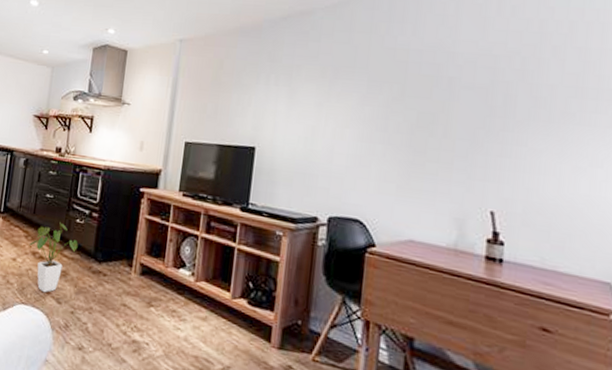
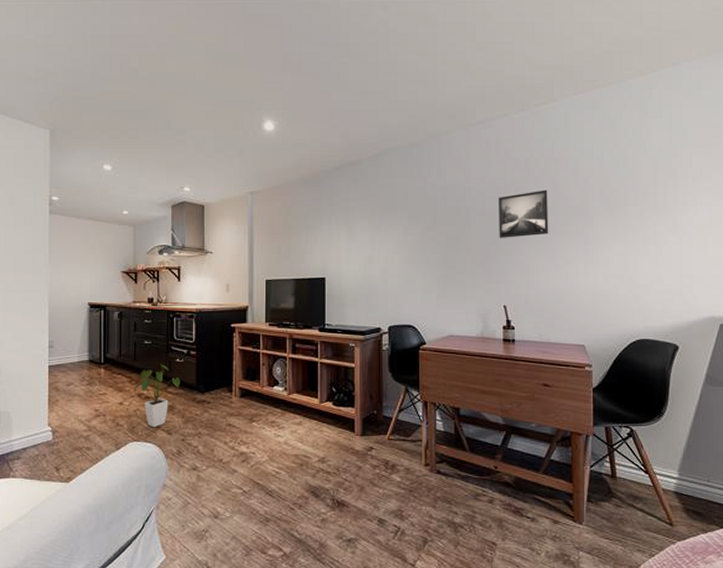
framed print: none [492,62,571,124] -> present [498,189,549,238]

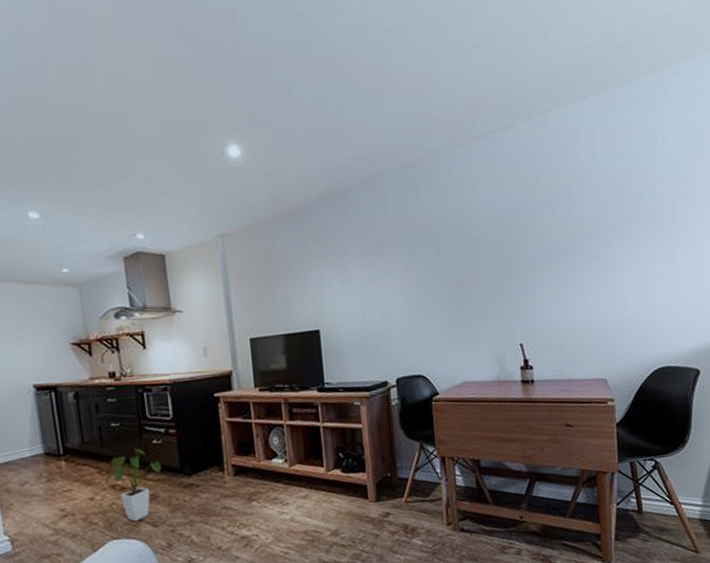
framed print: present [498,189,549,238] -> none [507,210,564,269]

